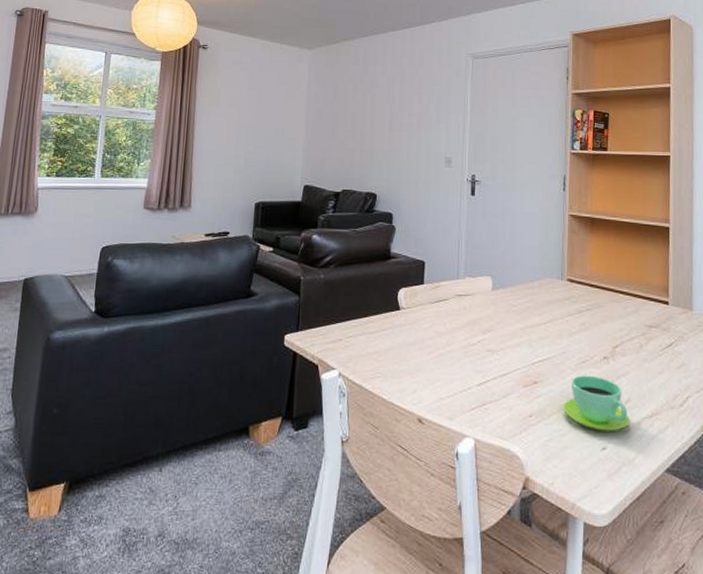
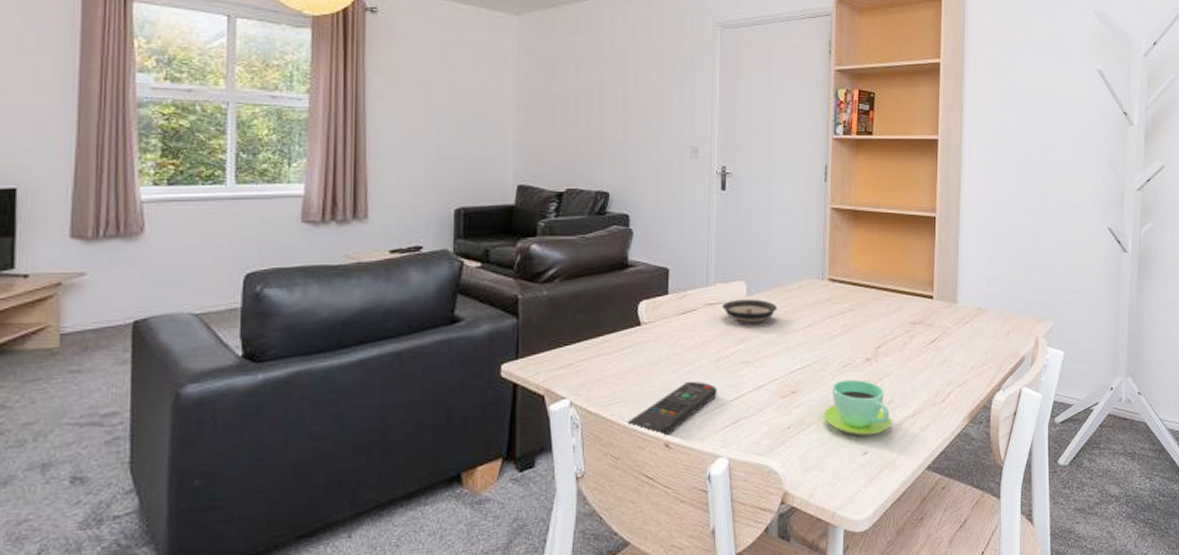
remote control: none [383,363,465,413] -> present [624,381,717,438]
saucer: none [470,293,520,316] -> present [721,299,777,324]

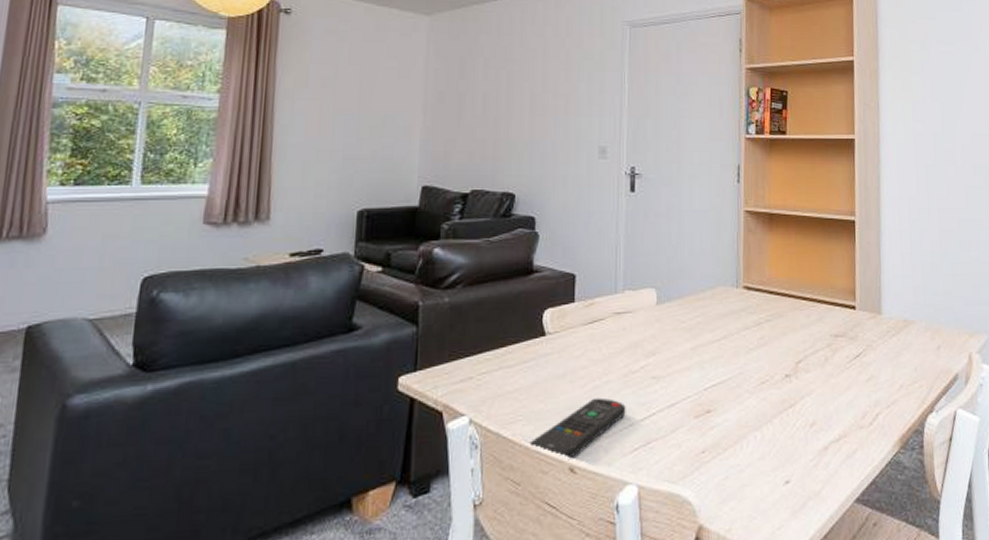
saucer: present [721,299,777,324] -> none [630,308,689,335]
cup: present [824,379,892,436] -> none [741,397,816,462]

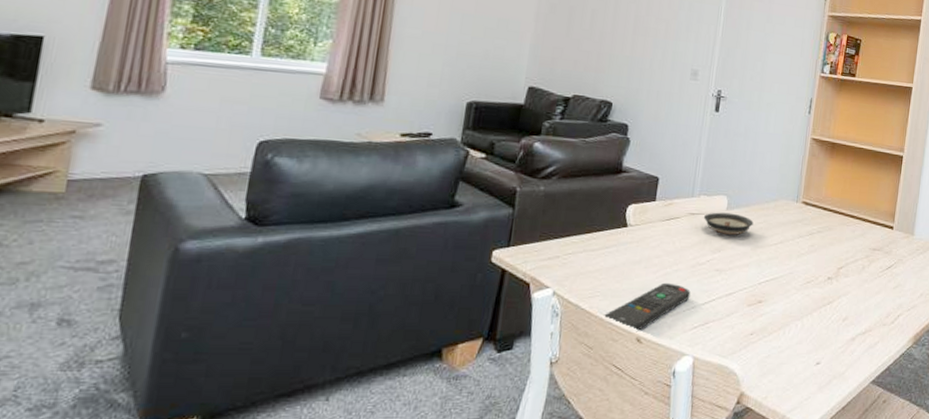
saucer: none [630,308,689,335] -> present [703,212,753,236]

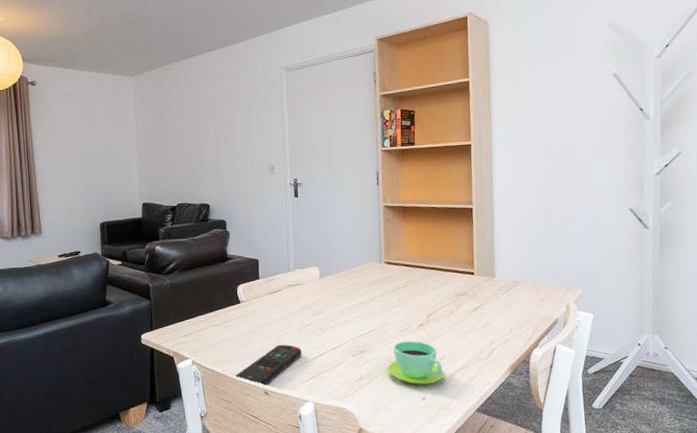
saucer: present [703,212,753,236] -> none [301,280,345,300]
cup: none [784,294,846,347] -> present [387,340,445,385]

